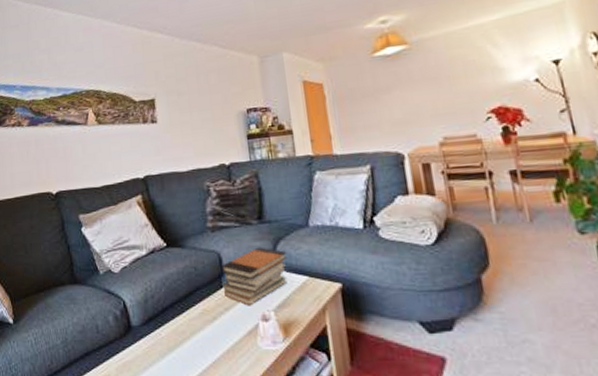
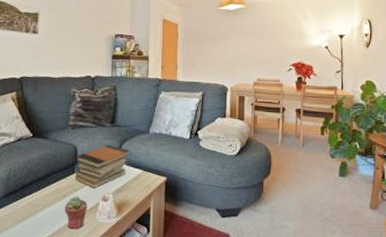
potted succulent: none [216,317,245,362] -> present [64,196,87,230]

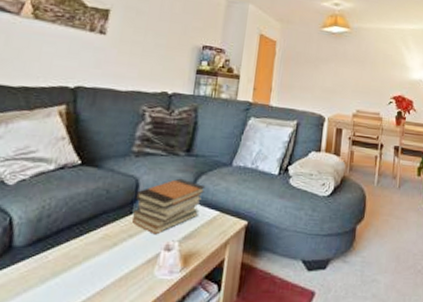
potted succulent: present [64,196,87,230] -> none [112,244,145,290]

